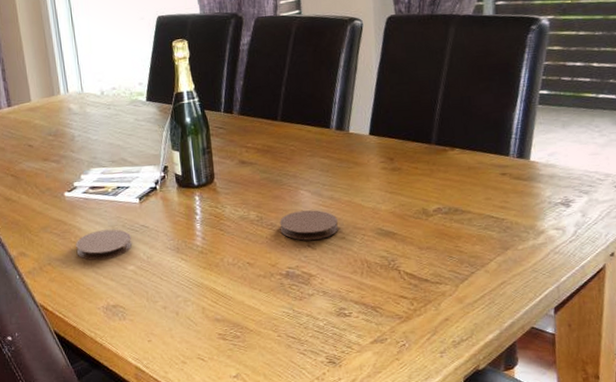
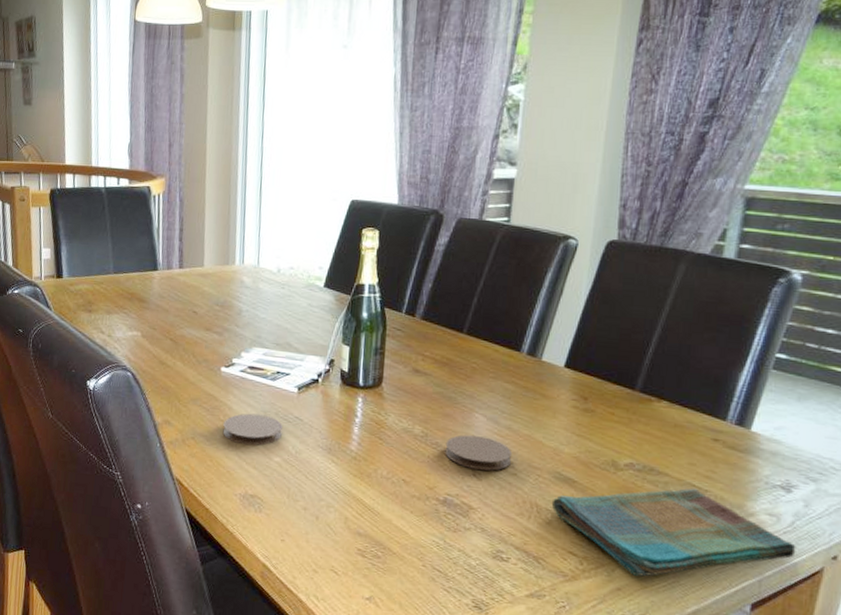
dish towel: none [378,219,582,306] -> present [551,488,796,577]

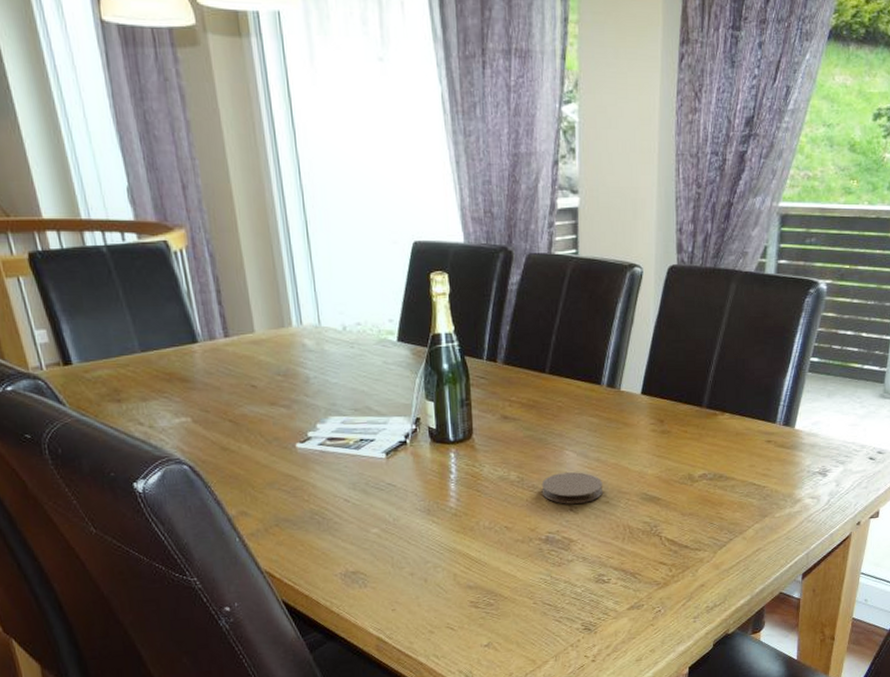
coaster: present [222,413,283,446] -> none [309,487,377,523]
dish towel: present [551,488,796,577] -> none [641,486,832,572]

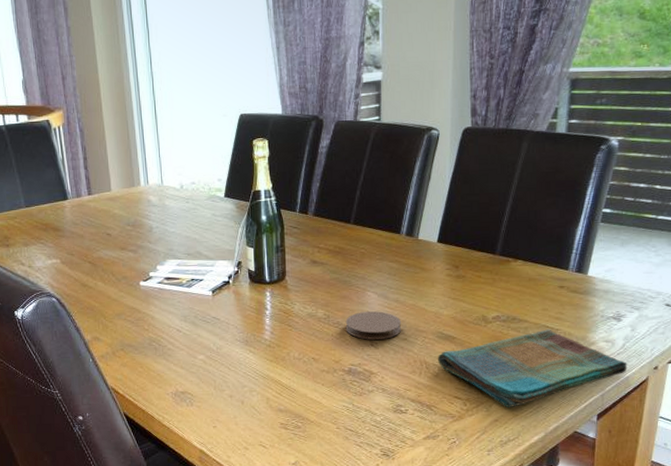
dish towel: none [641,486,832,572] -> present [437,329,627,408]

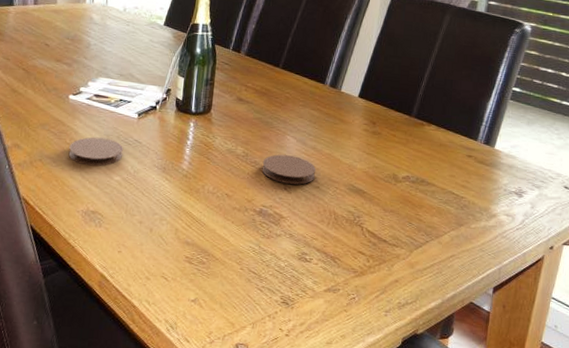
coaster: none [148,319,204,349] -> present [68,137,123,167]
dish towel: present [437,329,627,408] -> none [346,195,525,270]

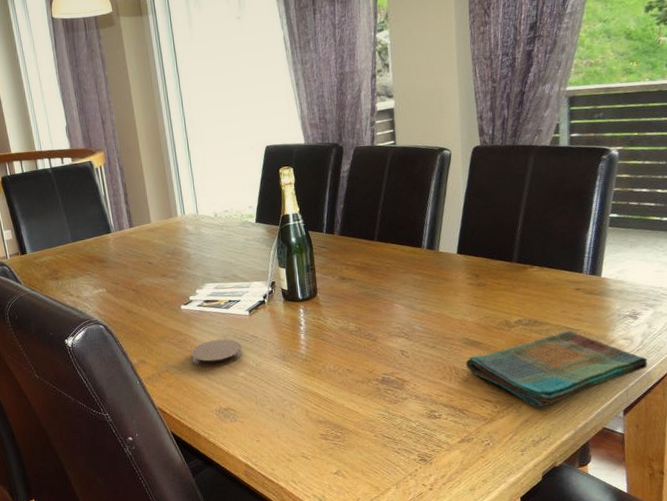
coaster: present [262,154,317,185] -> none [376,321,429,349]
dish towel: none [346,195,525,270] -> present [465,330,648,409]

